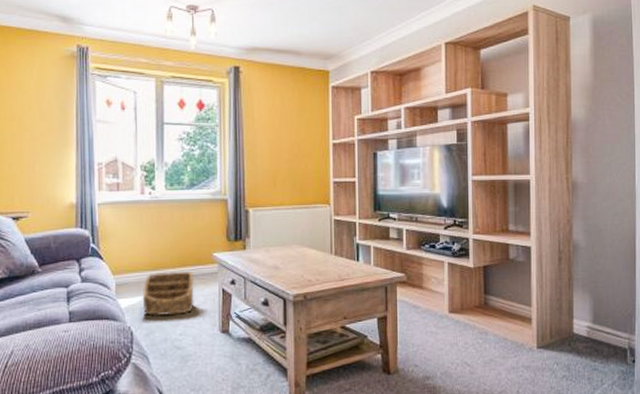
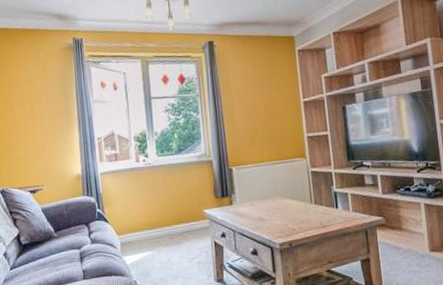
basket: present [142,271,194,316] -> none [144,227,190,270]

